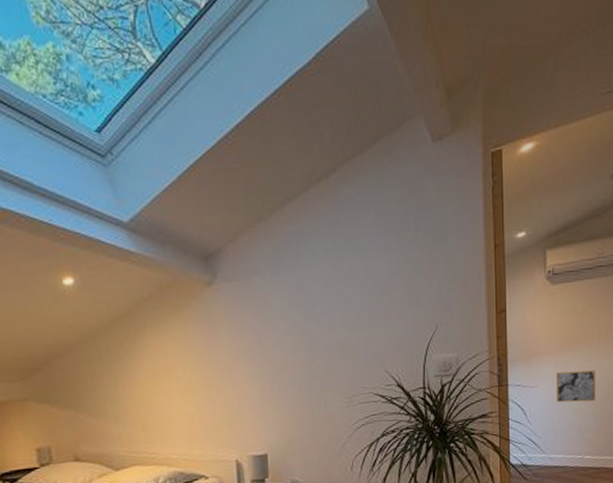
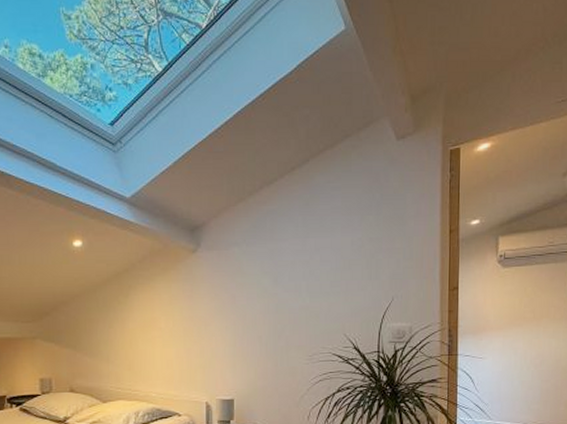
wall art: present [557,370,596,403] -> none [504,346,543,375]

